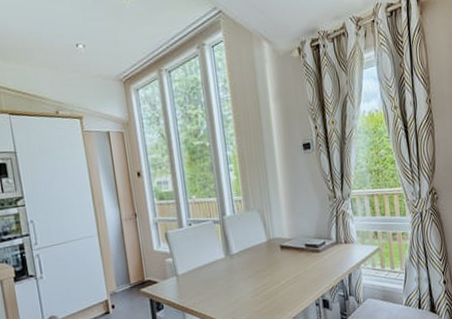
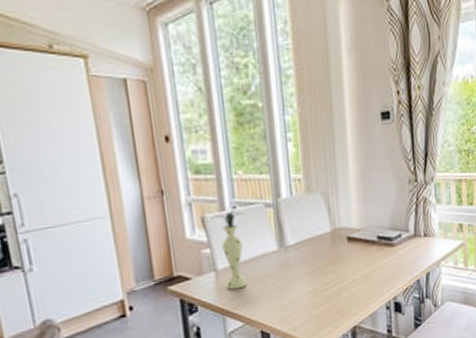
vase: none [171,226,202,291] -> present [210,209,248,290]

